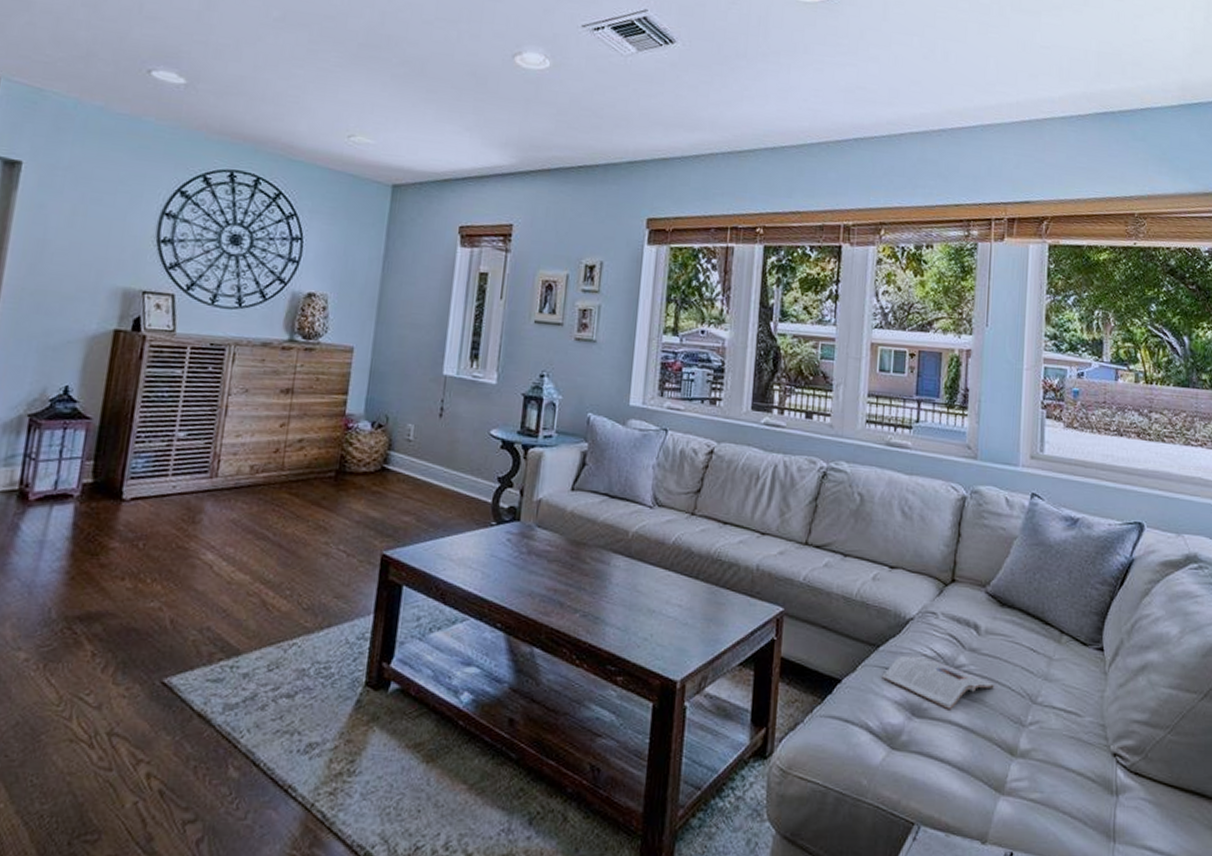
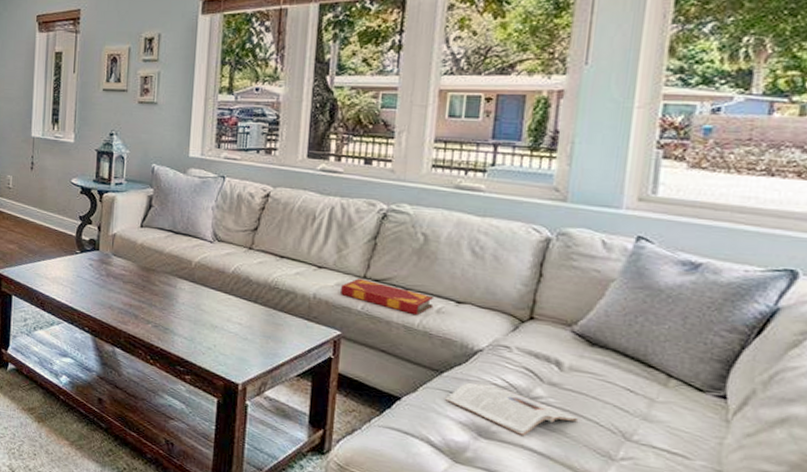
hardback book: none [783,545,870,584] -> present [341,278,435,316]

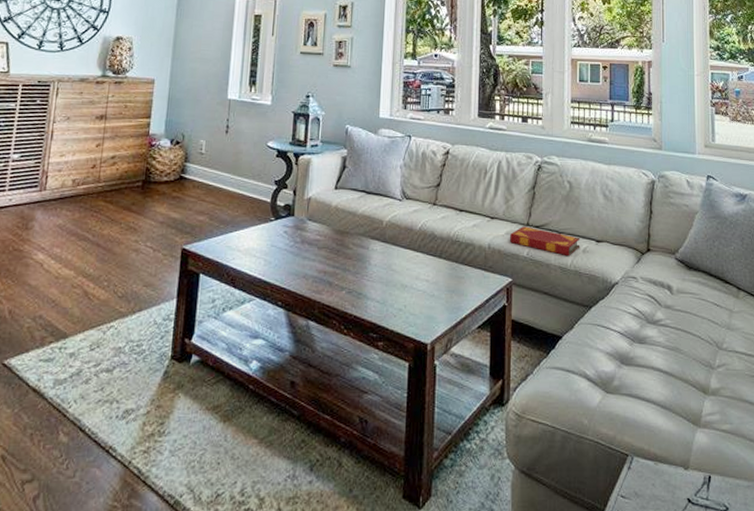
magazine: present [445,382,578,437] -> none [595,314,687,358]

